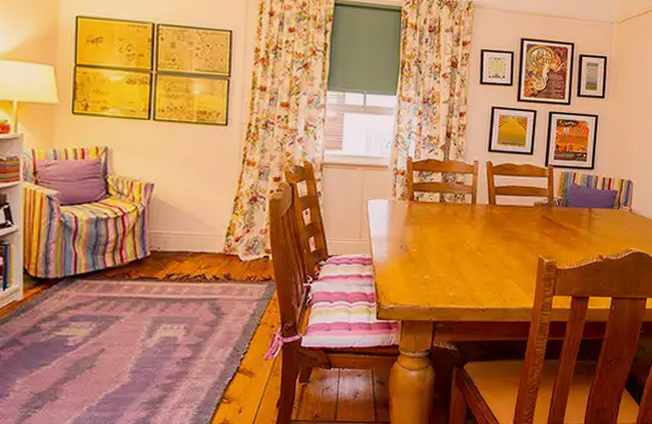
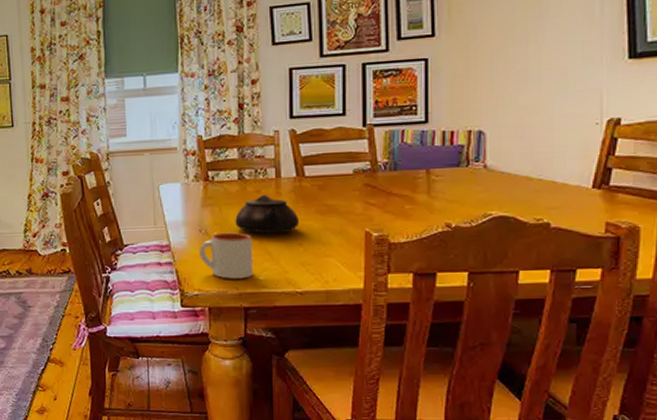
mug: none [398,250,447,294] -> present [199,232,254,279]
teapot: none [433,217,488,254] -> present [235,194,300,234]

